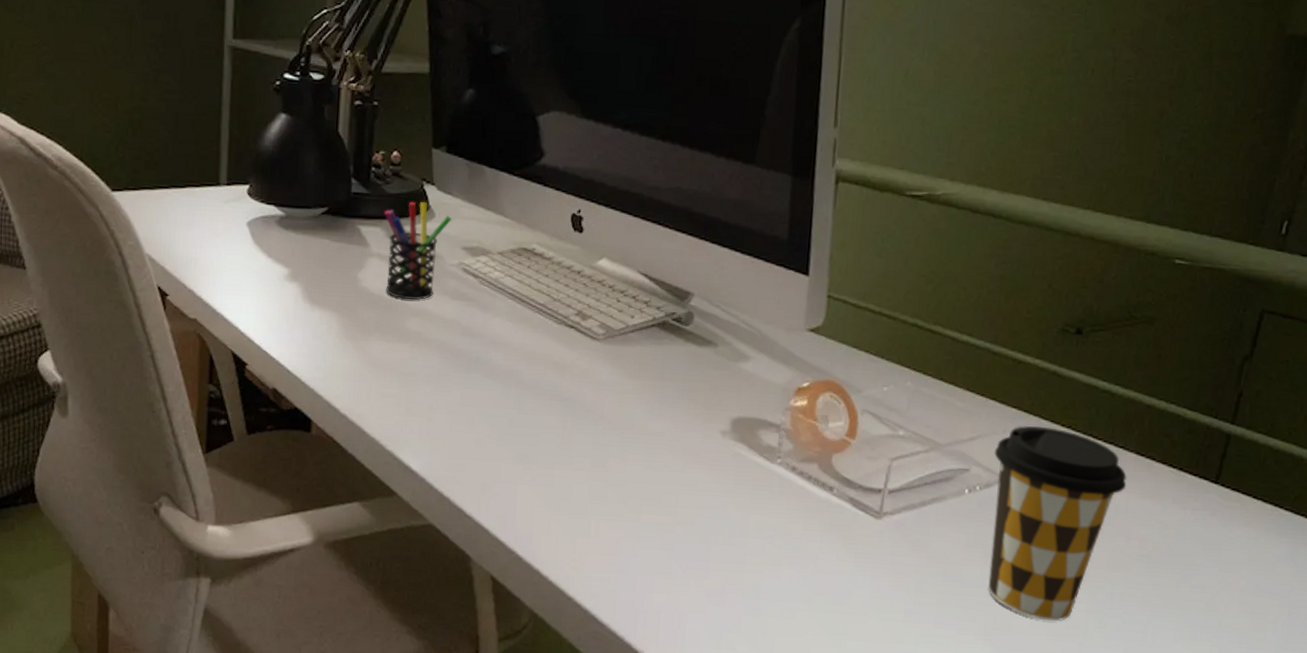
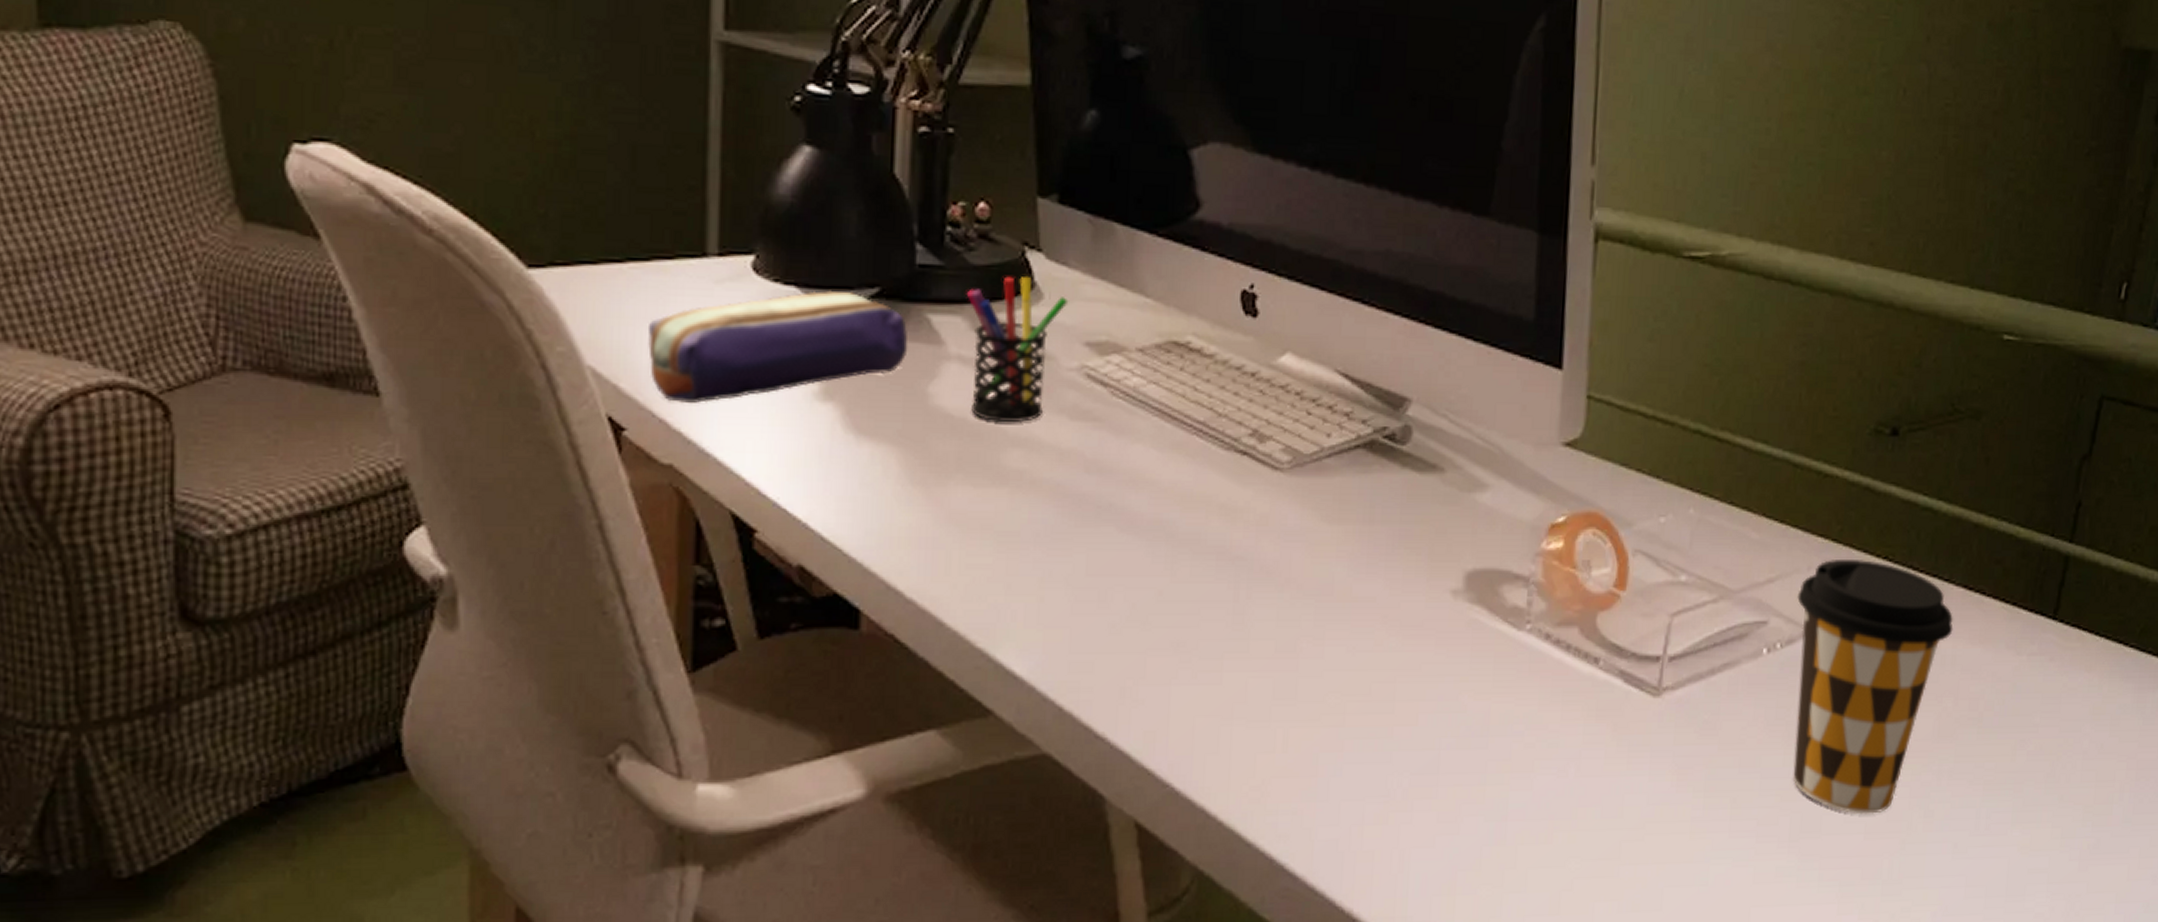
pencil case: none [183,208,346,280] -> present [648,290,908,403]

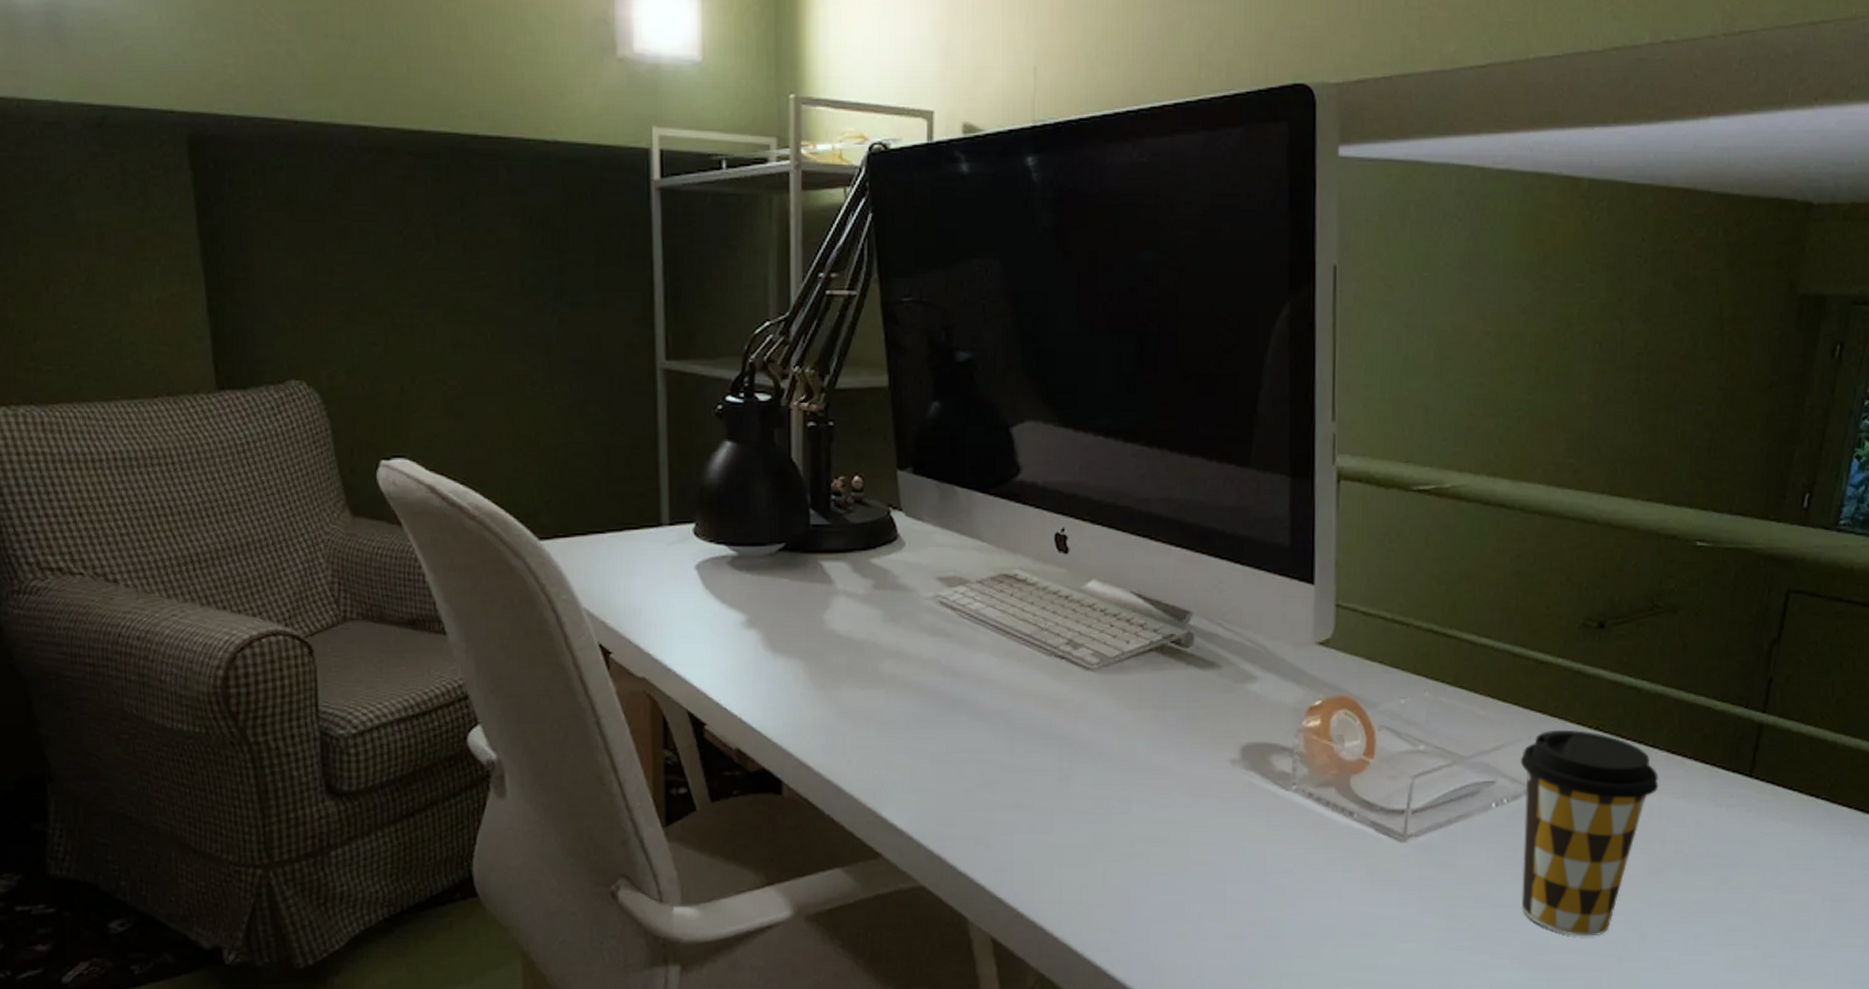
pencil case: present [648,290,908,403] -> none [624,546,808,632]
pen holder: present [966,275,1069,423] -> none [848,529,924,640]

